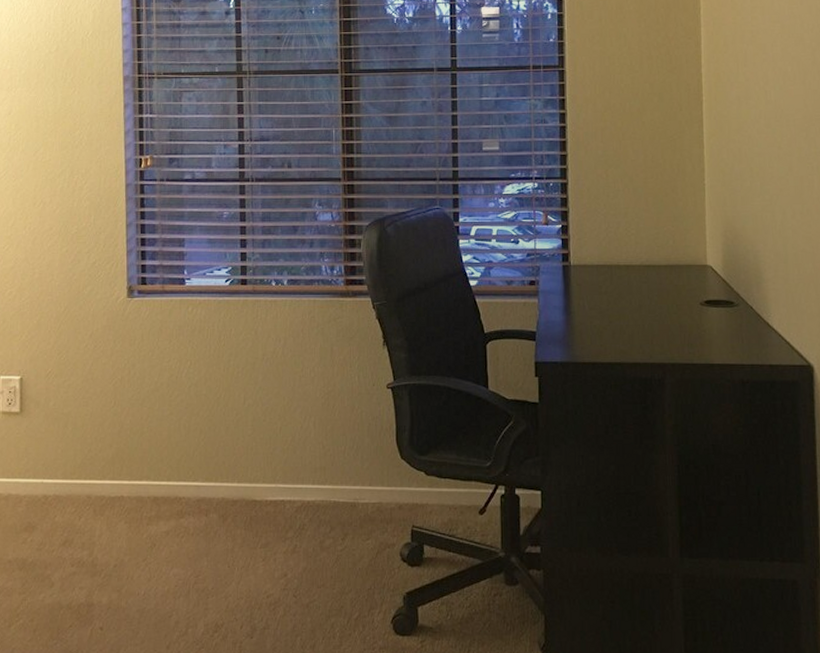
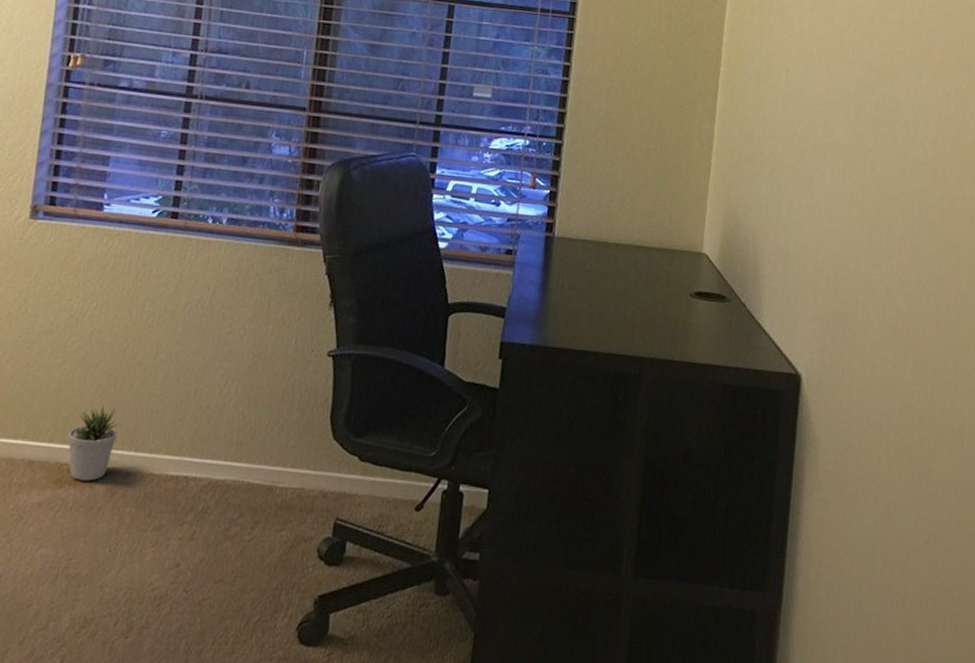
potted plant: none [182,447,222,511] -> present [68,405,119,481]

